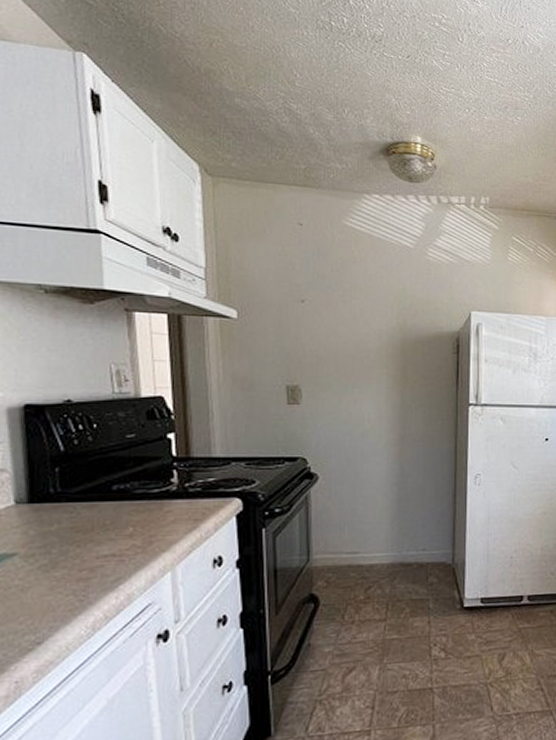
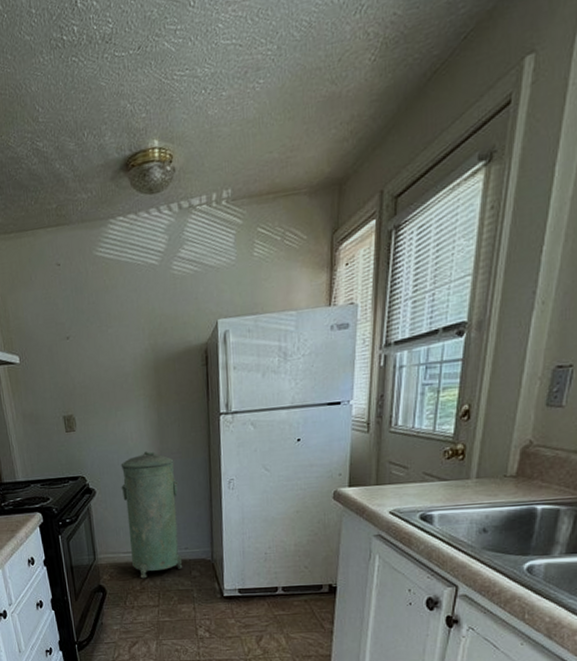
trash can: none [351,435,420,586] -> present [120,451,183,579]

